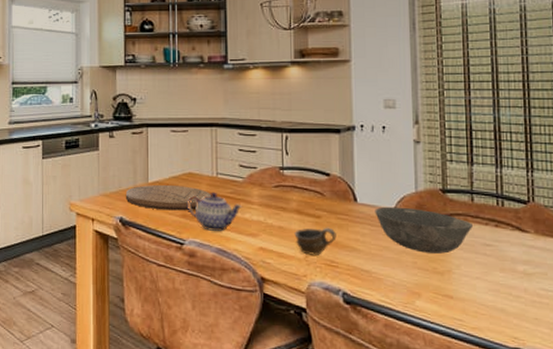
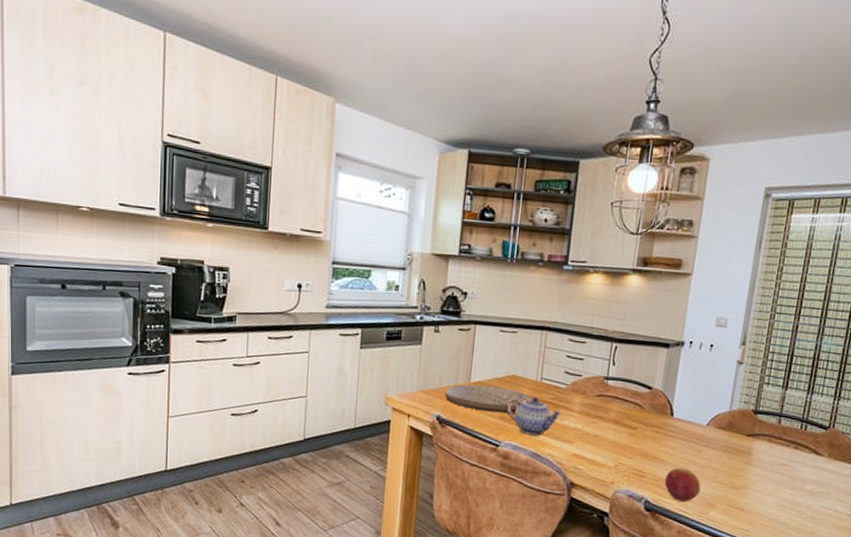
cup: present [294,227,337,255] -> none [608,438,649,465]
fruit: none [359,255,401,292] -> present [664,467,701,502]
bowl: present [375,206,474,254] -> none [688,423,776,470]

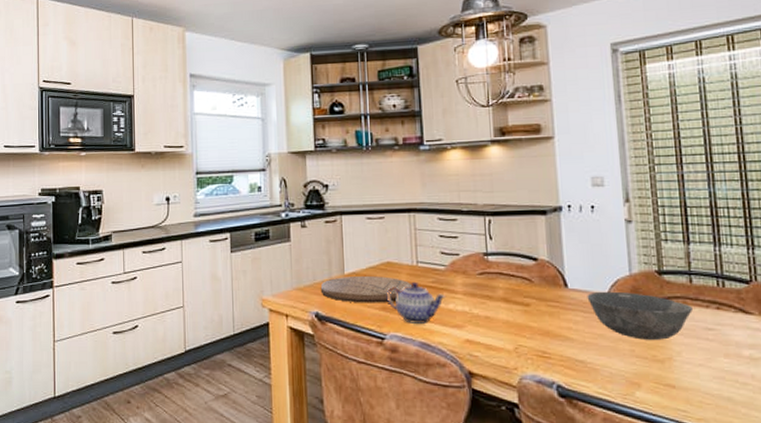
fruit: present [664,467,701,502] -> none [573,344,618,383]
bowl: none [688,423,776,470] -> present [587,291,694,340]

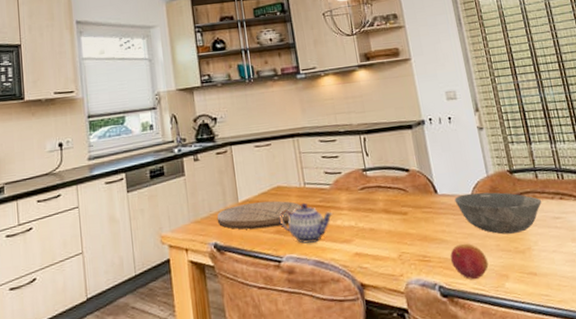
fruit: none [573,344,618,383] -> present [450,243,489,279]

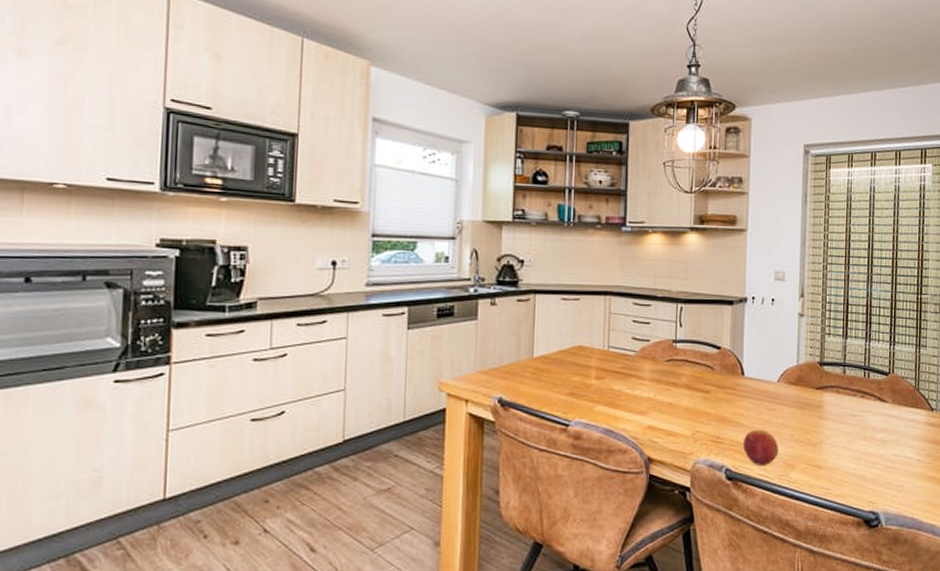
cutting board: present [217,201,303,230] -> none [506,359,602,389]
teapot: present [279,202,334,244] -> none [574,367,634,410]
bowl: present [454,192,542,235] -> none [760,380,844,425]

